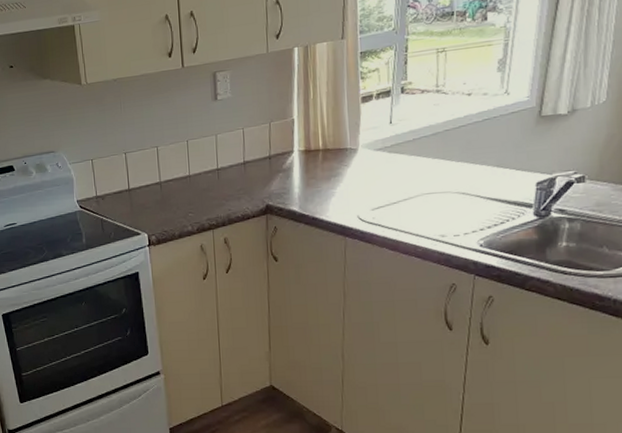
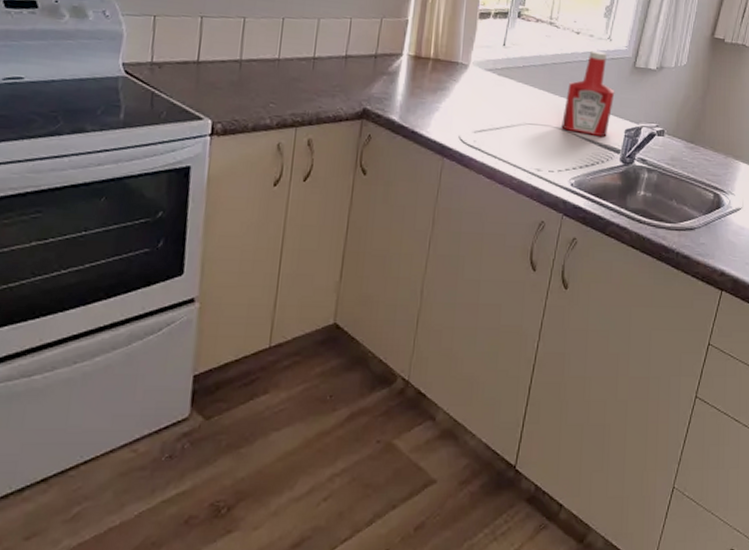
ketchup bottle: none [462,107,520,195] -> present [561,50,615,137]

